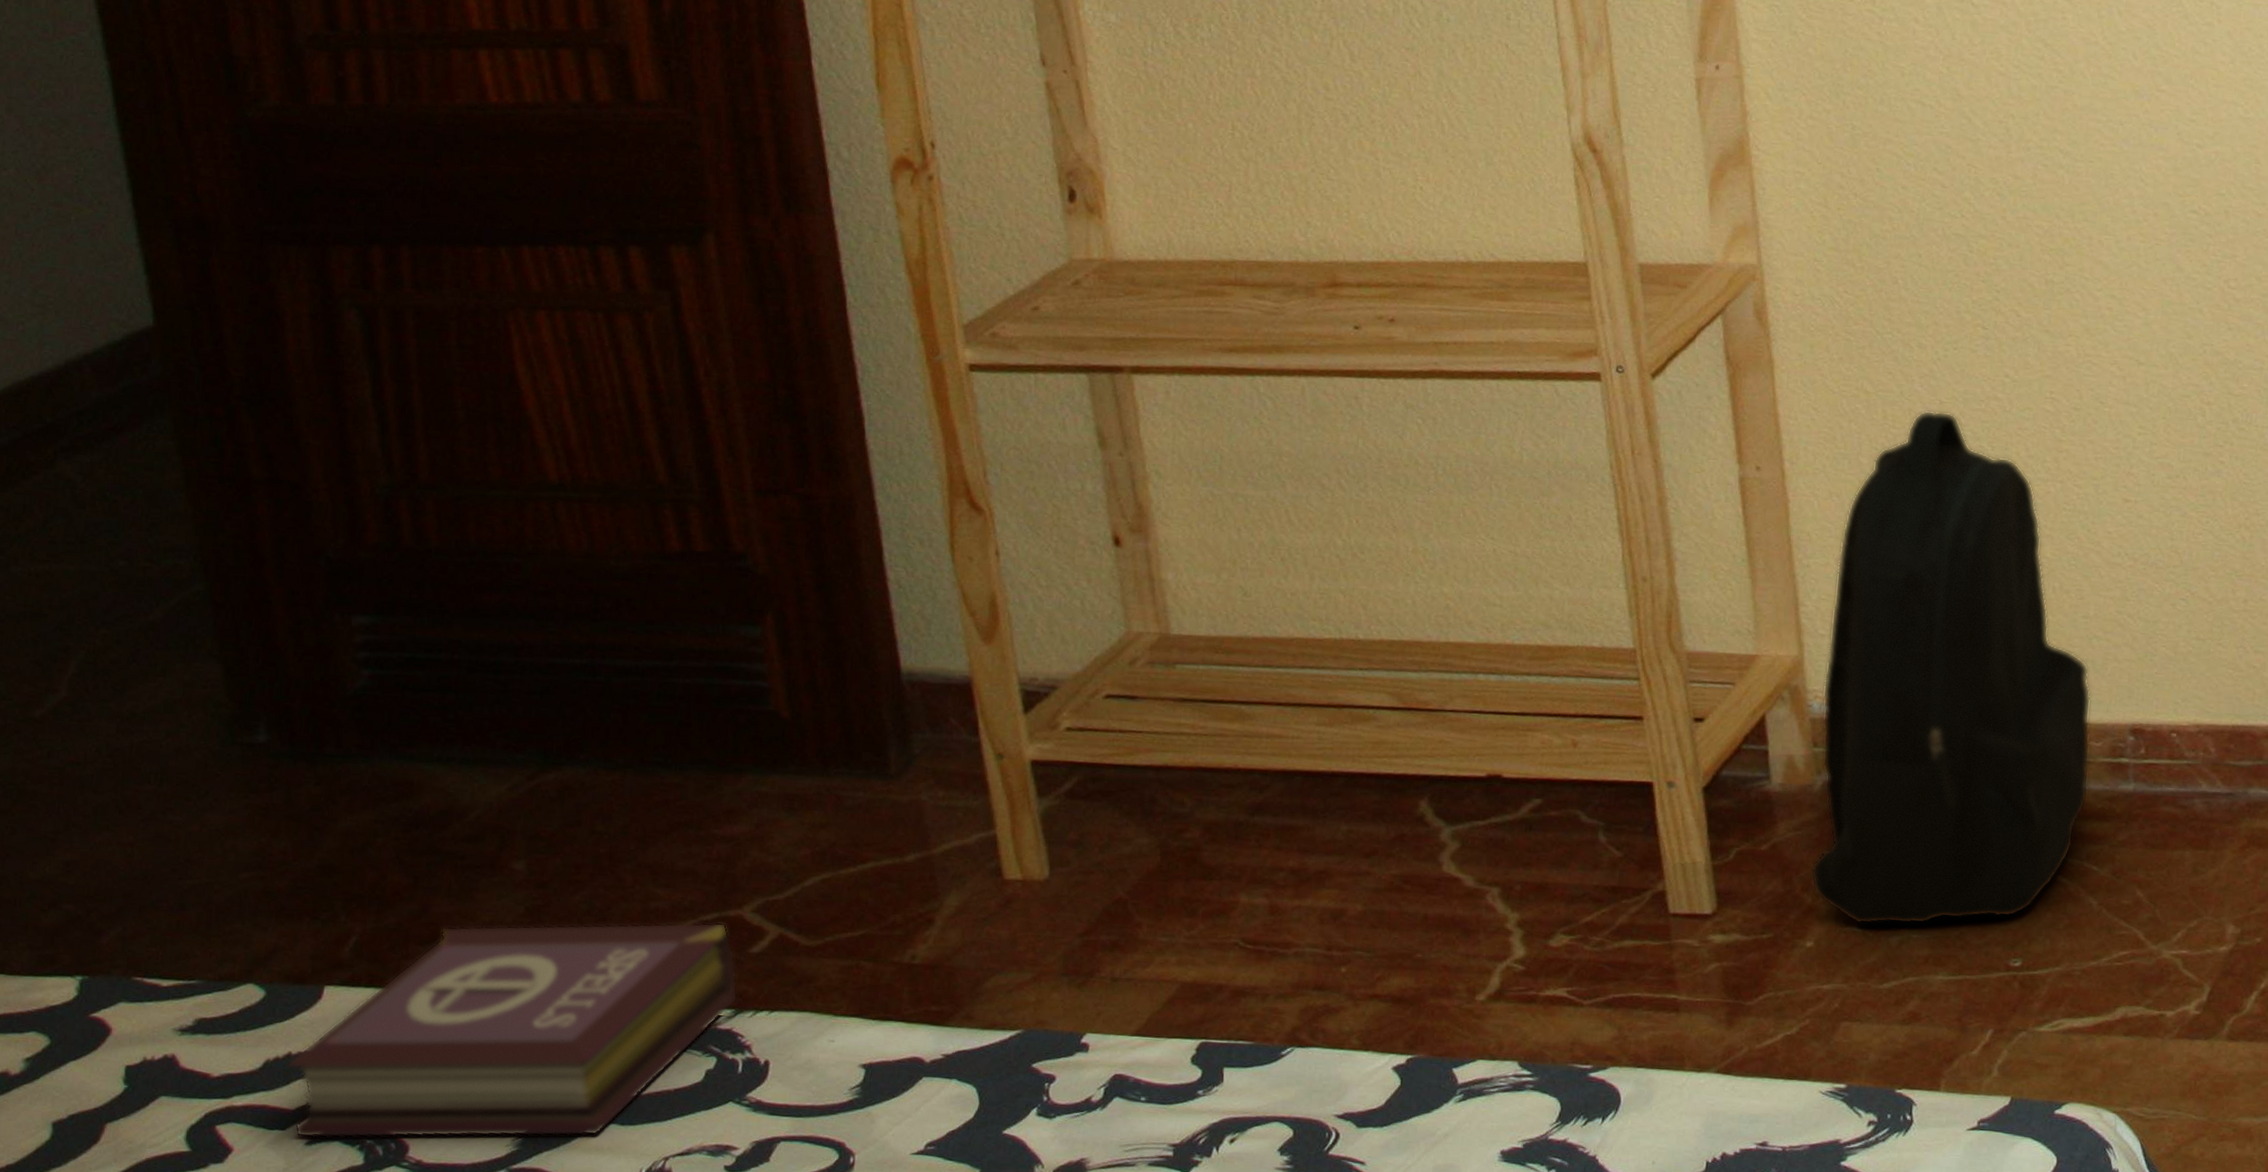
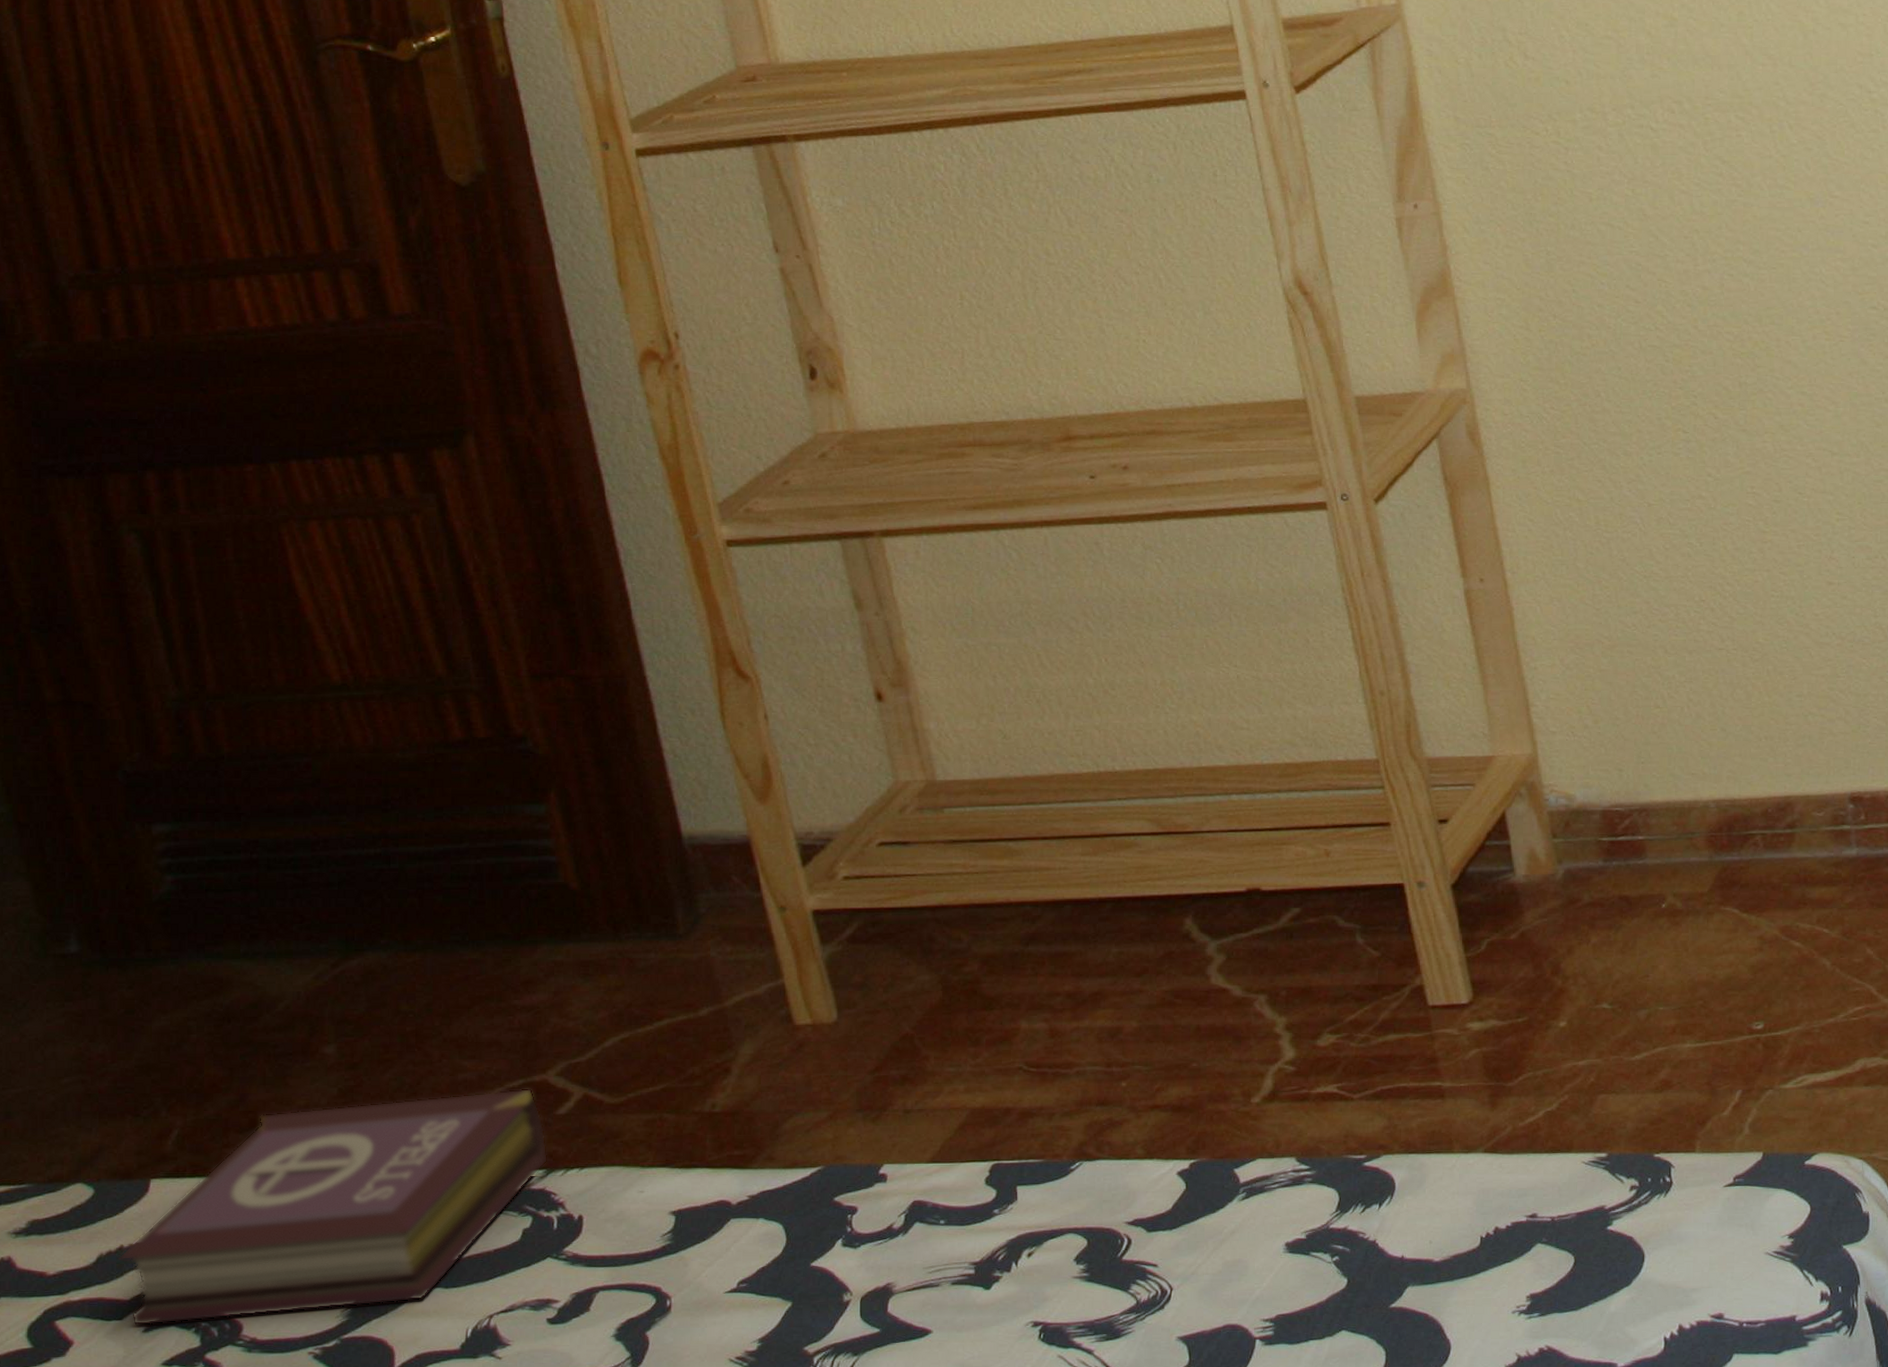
backpack: present [1810,410,2091,925] -> none [1558,513,1815,1001]

